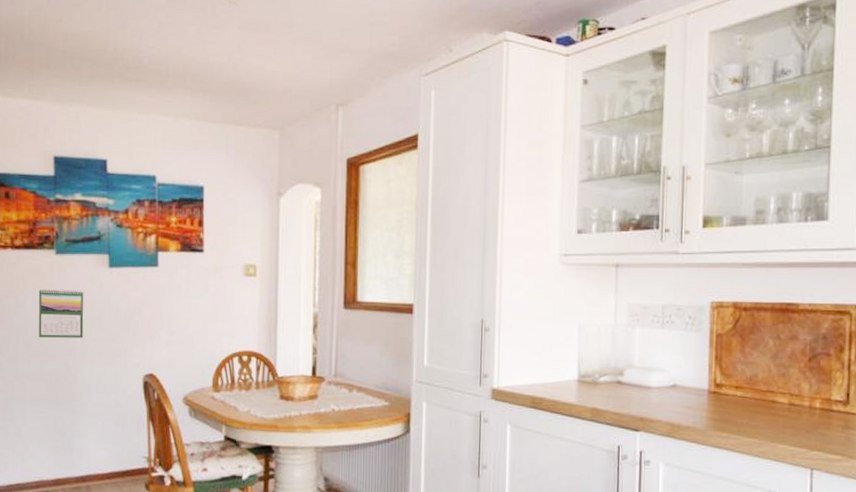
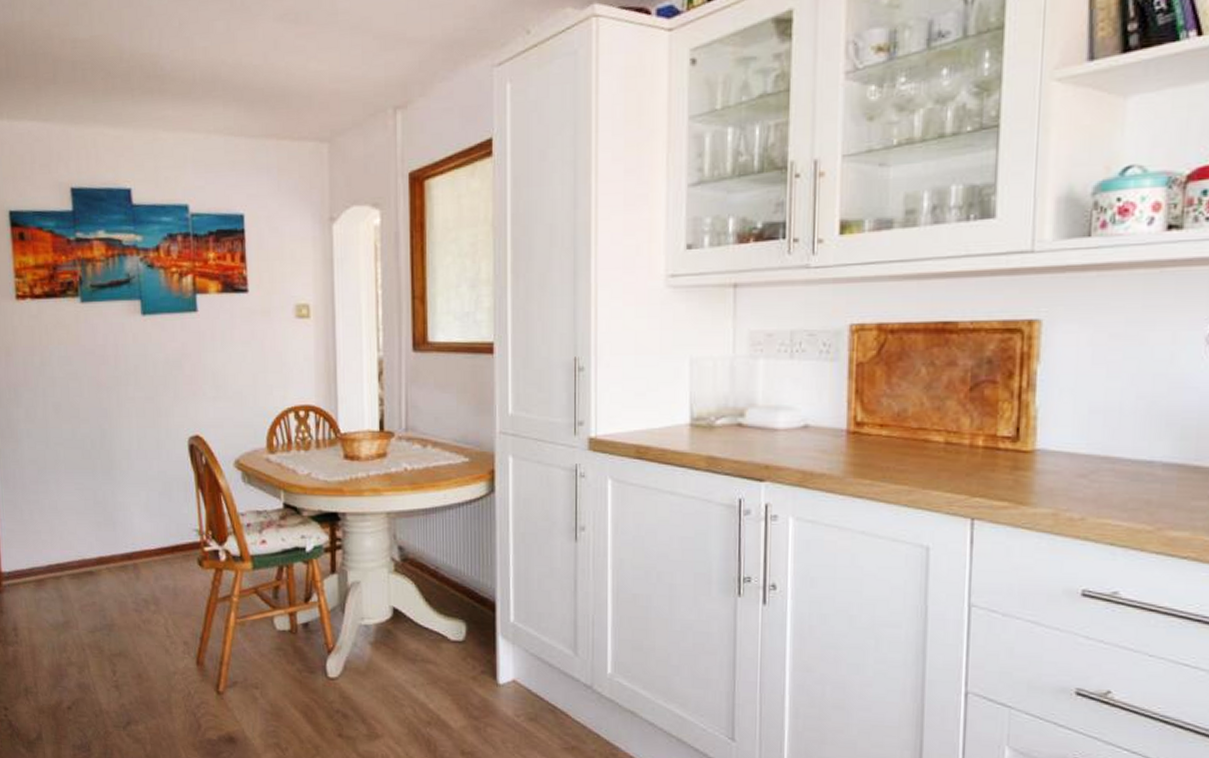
calendar: present [38,288,84,339] -> none [65,342,118,399]

